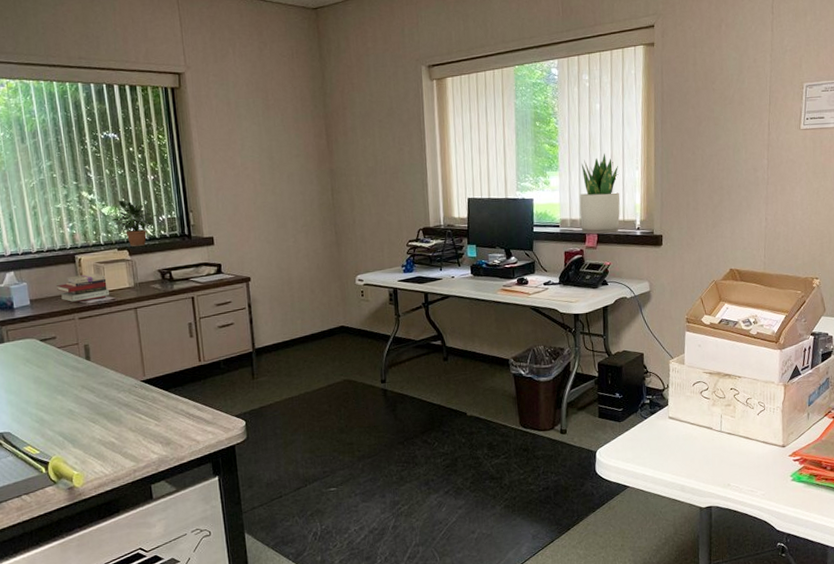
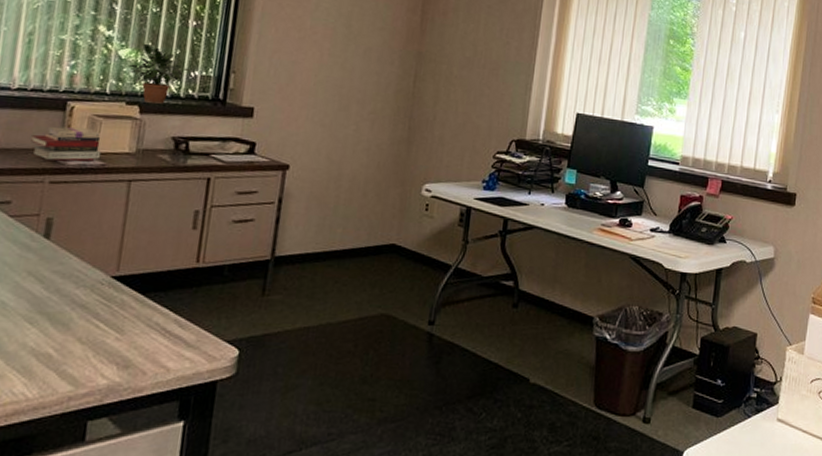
planter: present [579,153,620,235] -> none [704,88,757,183]

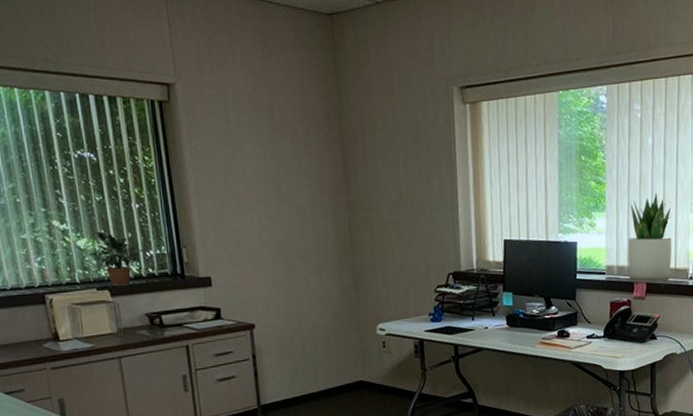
books: present [31,126,101,162] -> none [23,316,89,350]
planter: none [704,88,757,183] -> present [627,193,672,284]

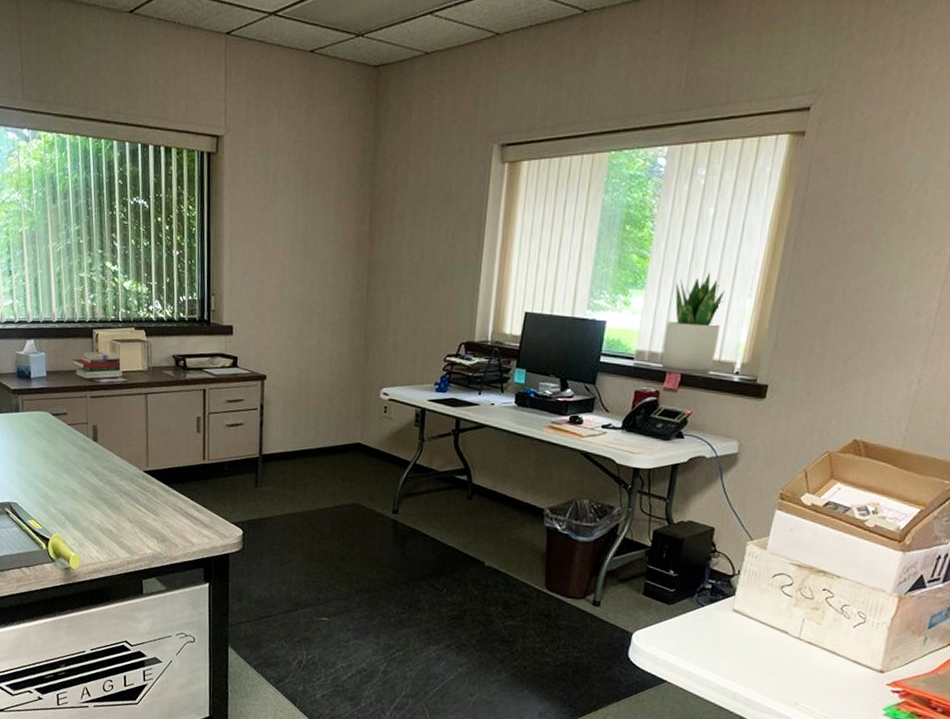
books: none [23,316,89,350] -> present [73,350,123,380]
potted plant: present [88,231,149,287] -> none [132,274,183,328]

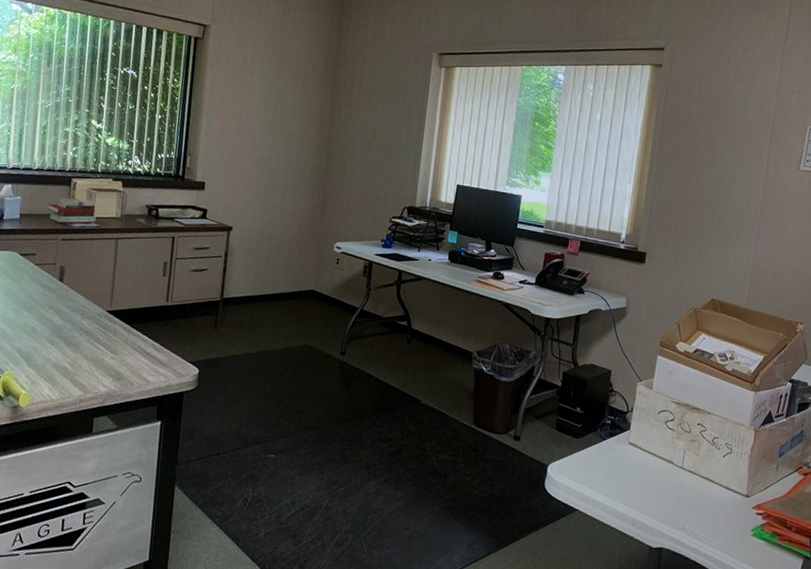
planter: present [661,273,726,376] -> none [565,163,611,243]

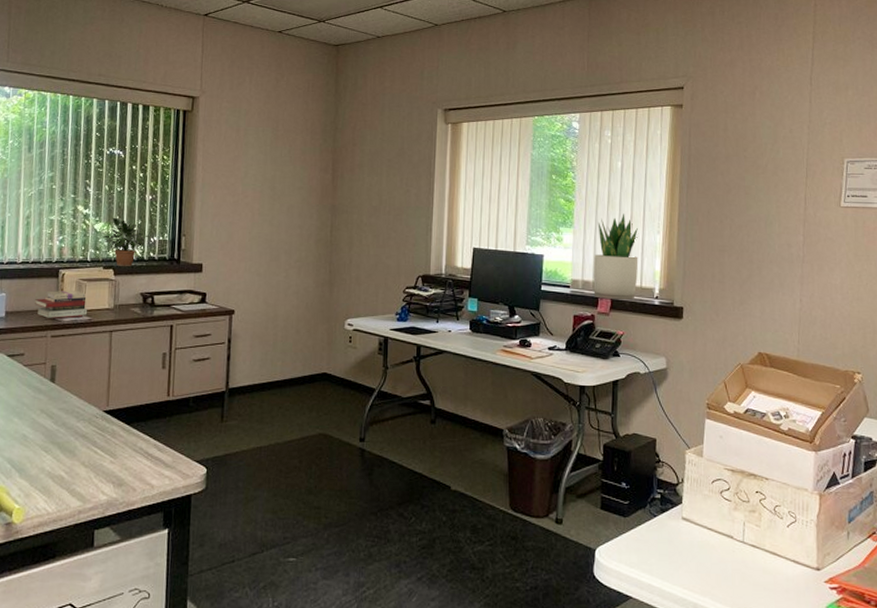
potted plant: none [113,133,161,181] -> present [102,217,154,267]
planter: none [565,163,611,243] -> present [593,214,639,300]

